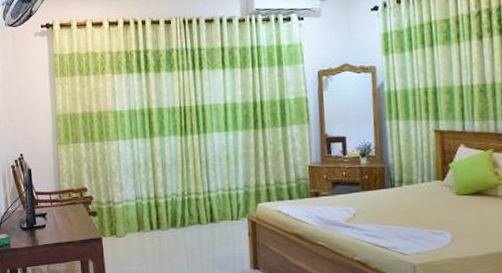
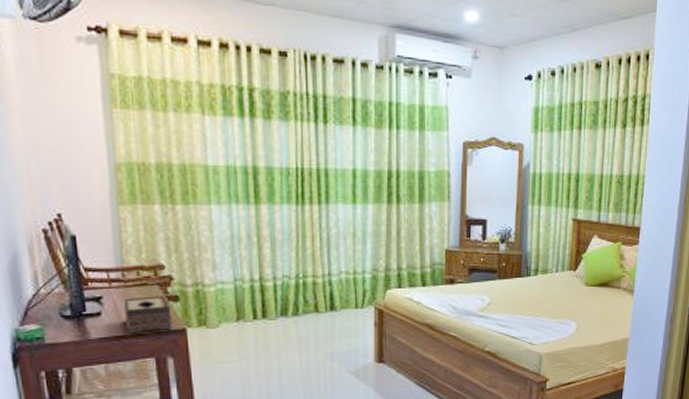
tissue box: none [60,212,92,241] -> present [124,296,173,334]

